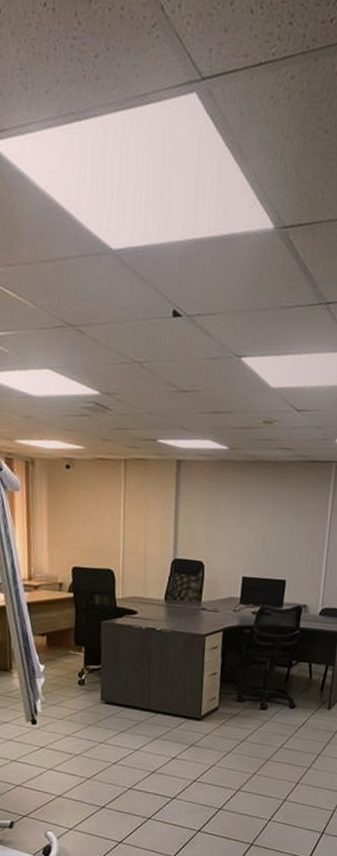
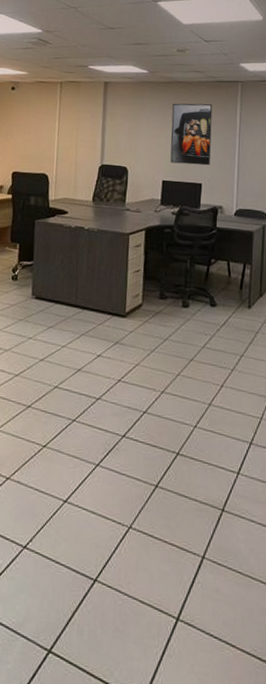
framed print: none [251,487,302,561] -> present [170,103,213,166]

